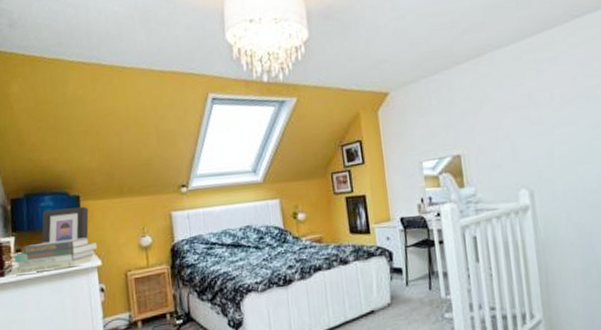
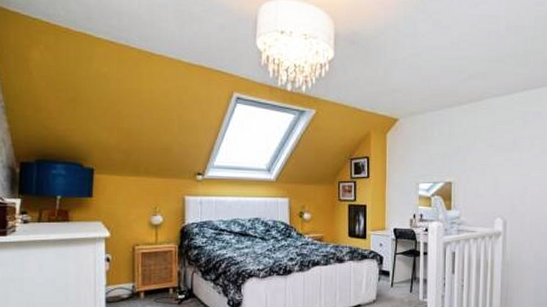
books: present [11,237,98,275] -> none [14,208,108,236]
picture frame: present [42,206,89,244] -> none [50,178,101,210]

